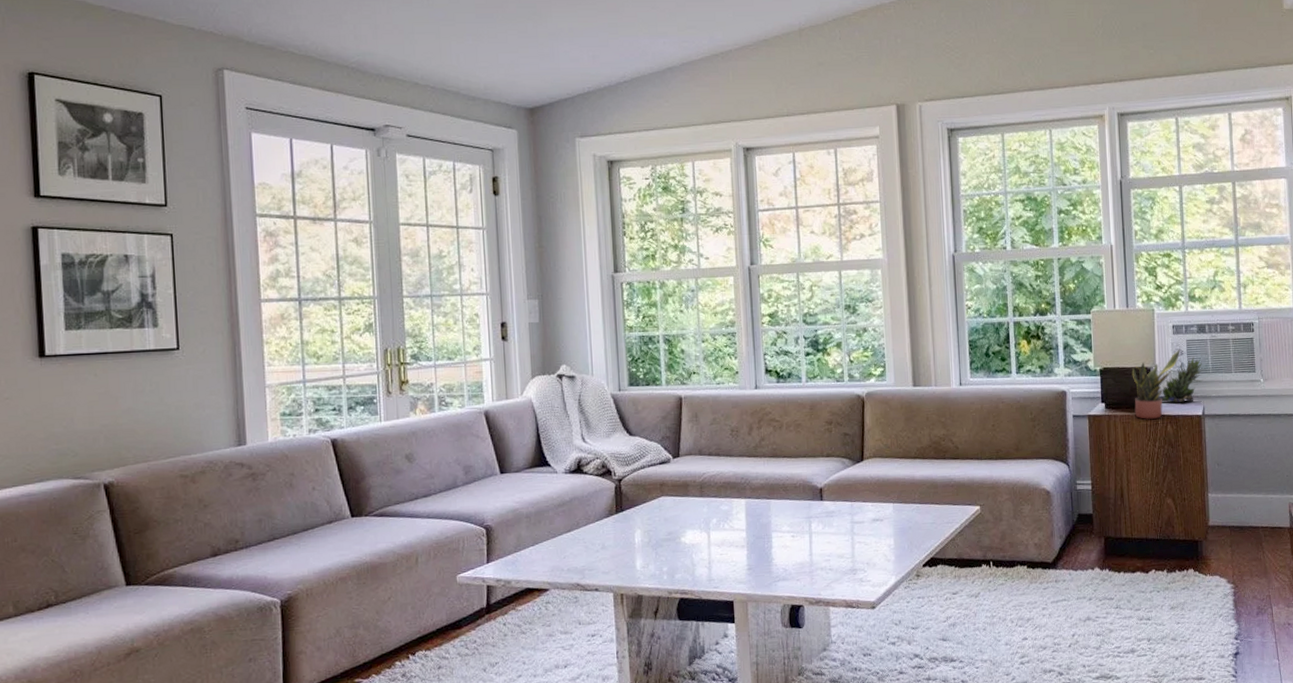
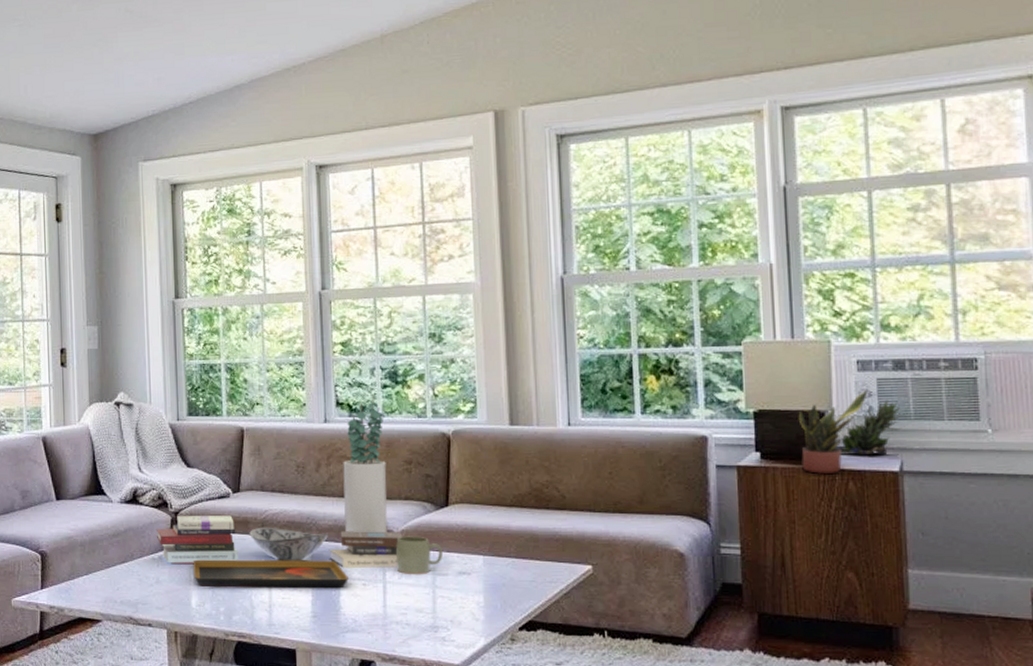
books: none [600,480,679,530] -> present [155,515,238,565]
decorative tray: none [636,516,779,549] -> present [193,559,349,588]
decorative bowl: none [689,488,760,520] -> present [249,527,328,562]
books: none [761,486,825,523] -> present [328,531,403,569]
vase: none [772,362,812,505] -> present [343,395,388,549]
mug: none [819,489,859,525] -> present [395,536,442,575]

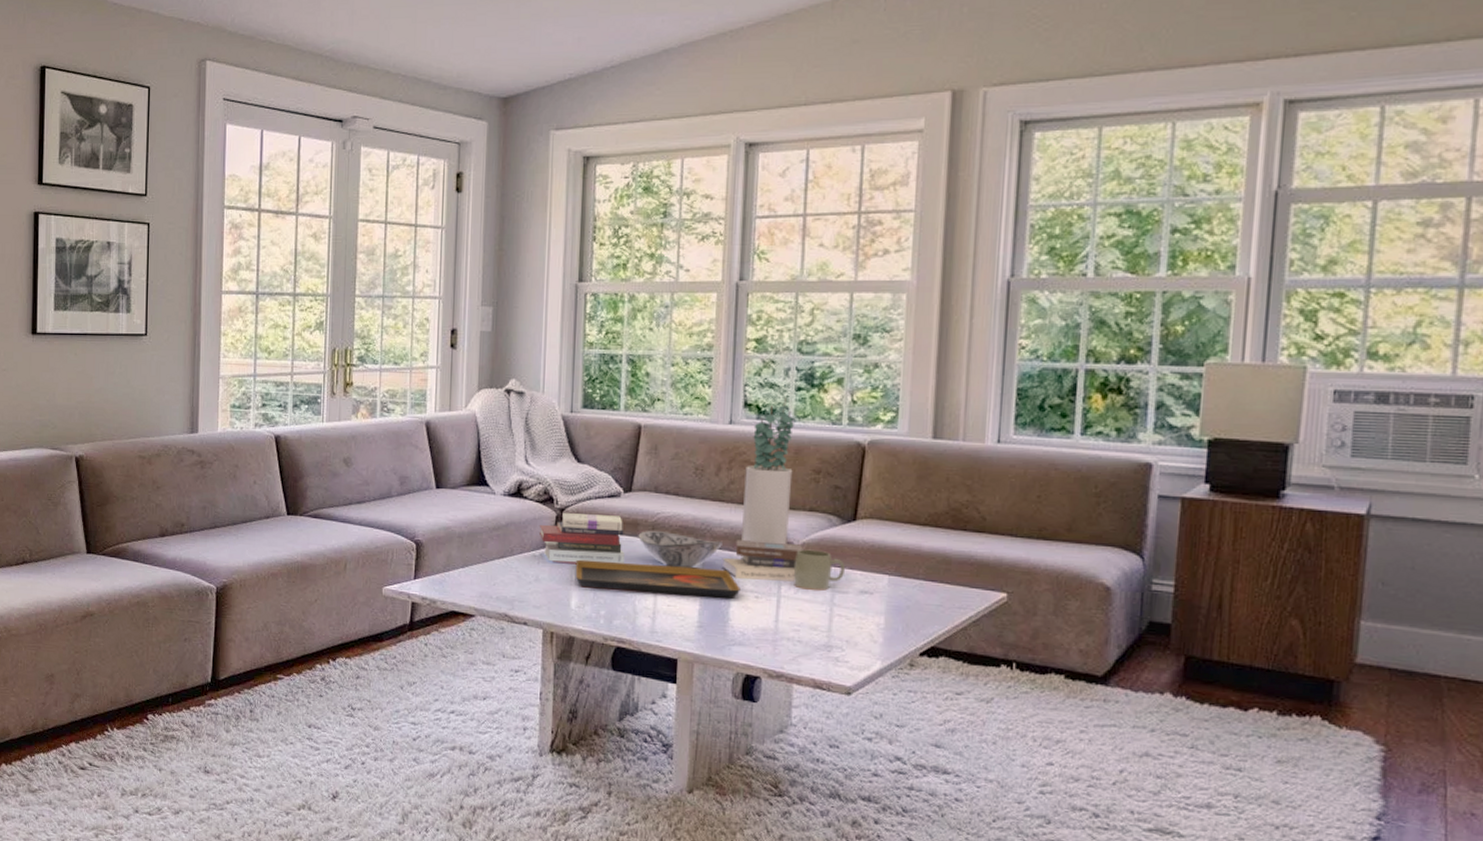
potted plant: present [798,389,869,474] -> none [1255,422,1344,512]
succulent plant: present [836,399,900,456] -> none [1297,435,1376,496]

